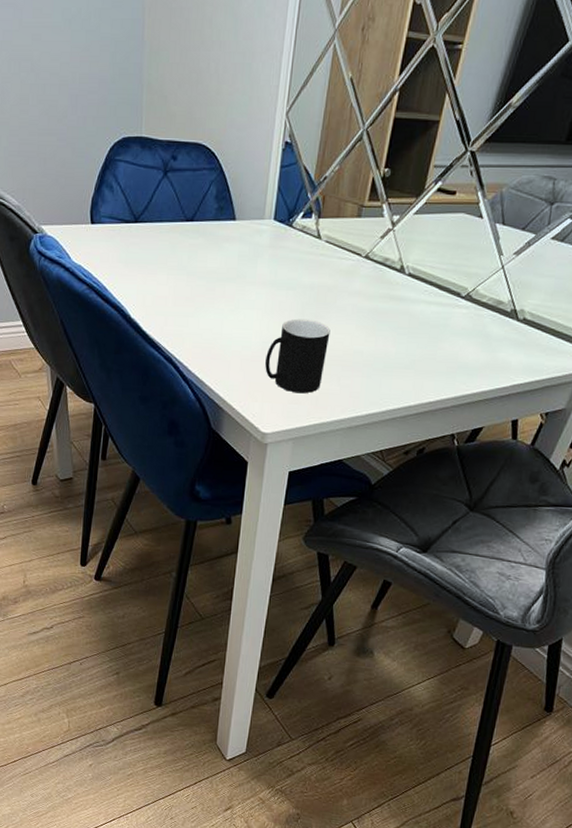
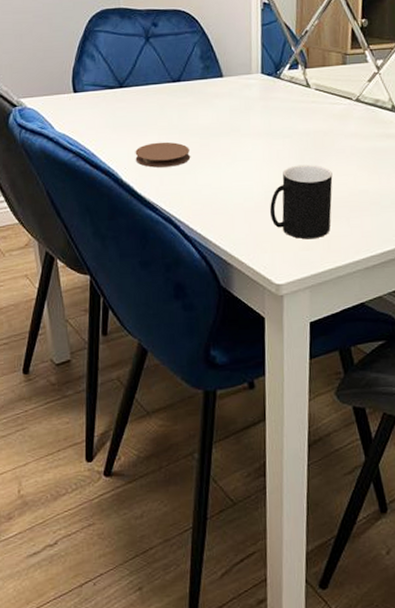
coaster: none [144,282,196,308] -> present [135,141,190,168]

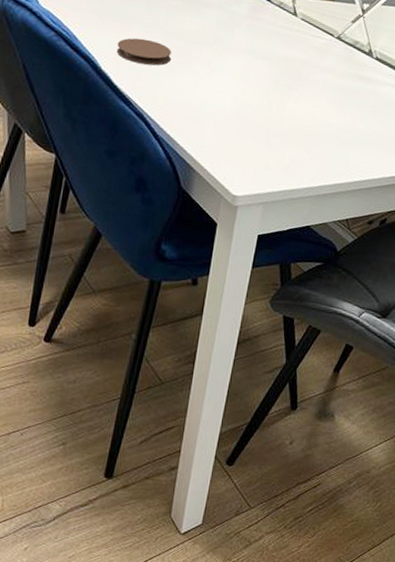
cup: present [270,164,333,240] -> none [238,88,303,160]

